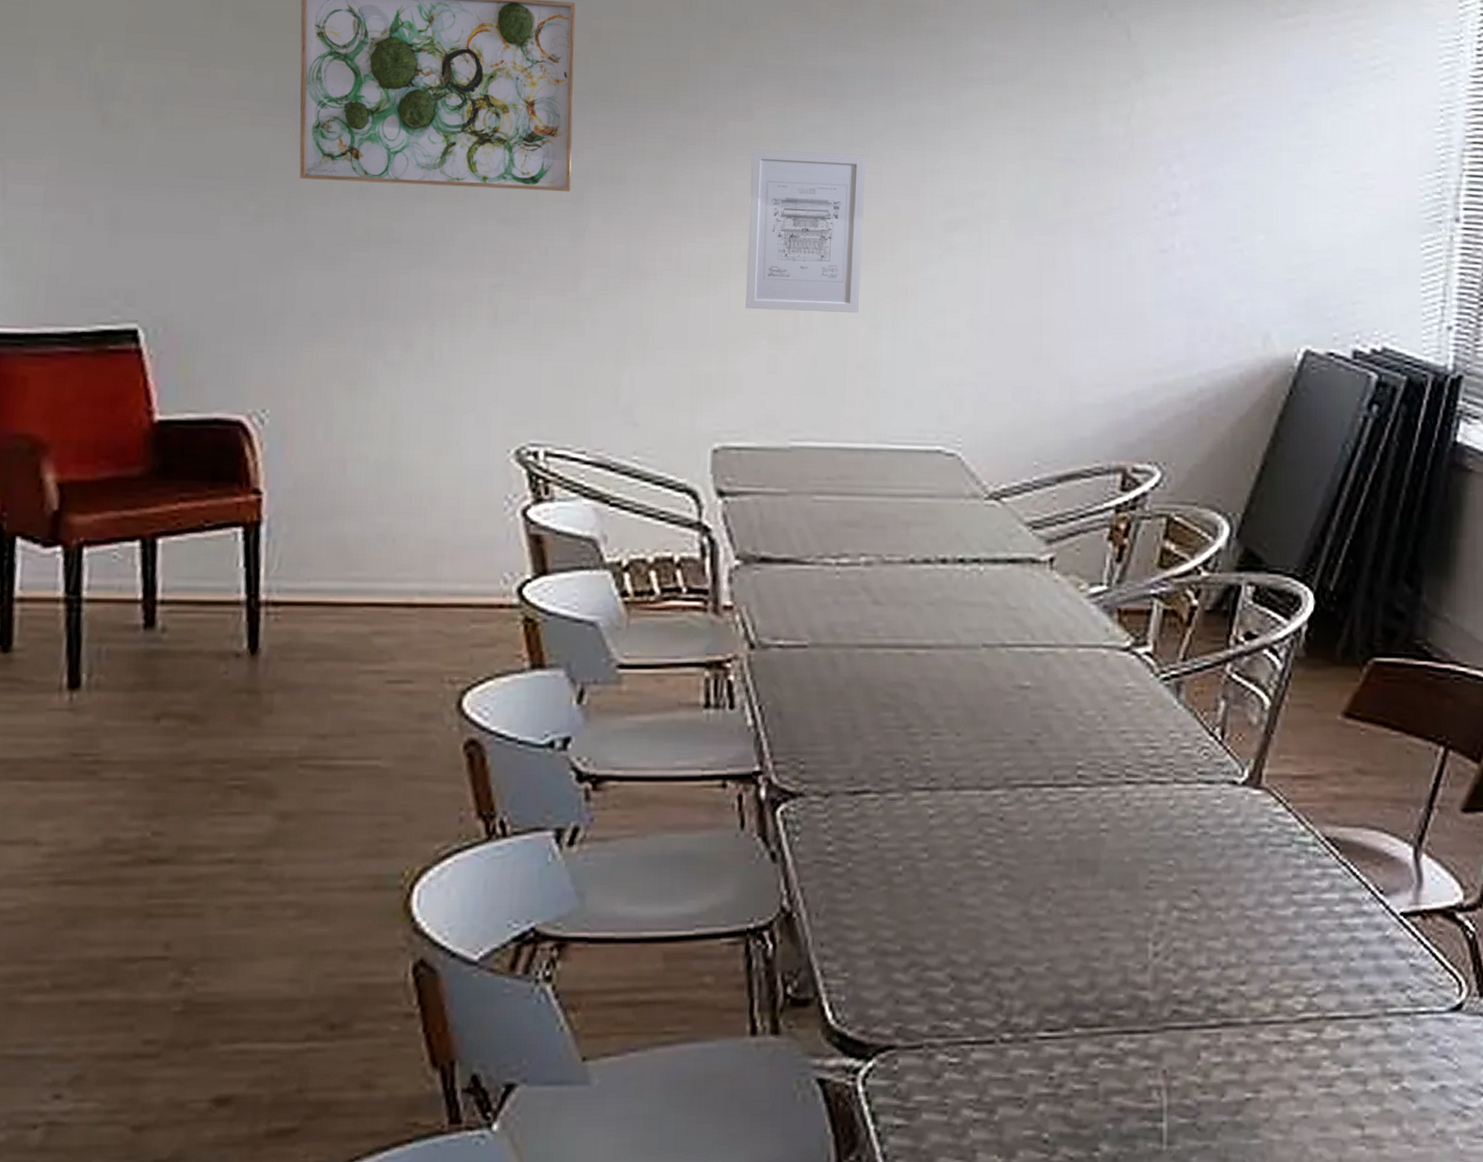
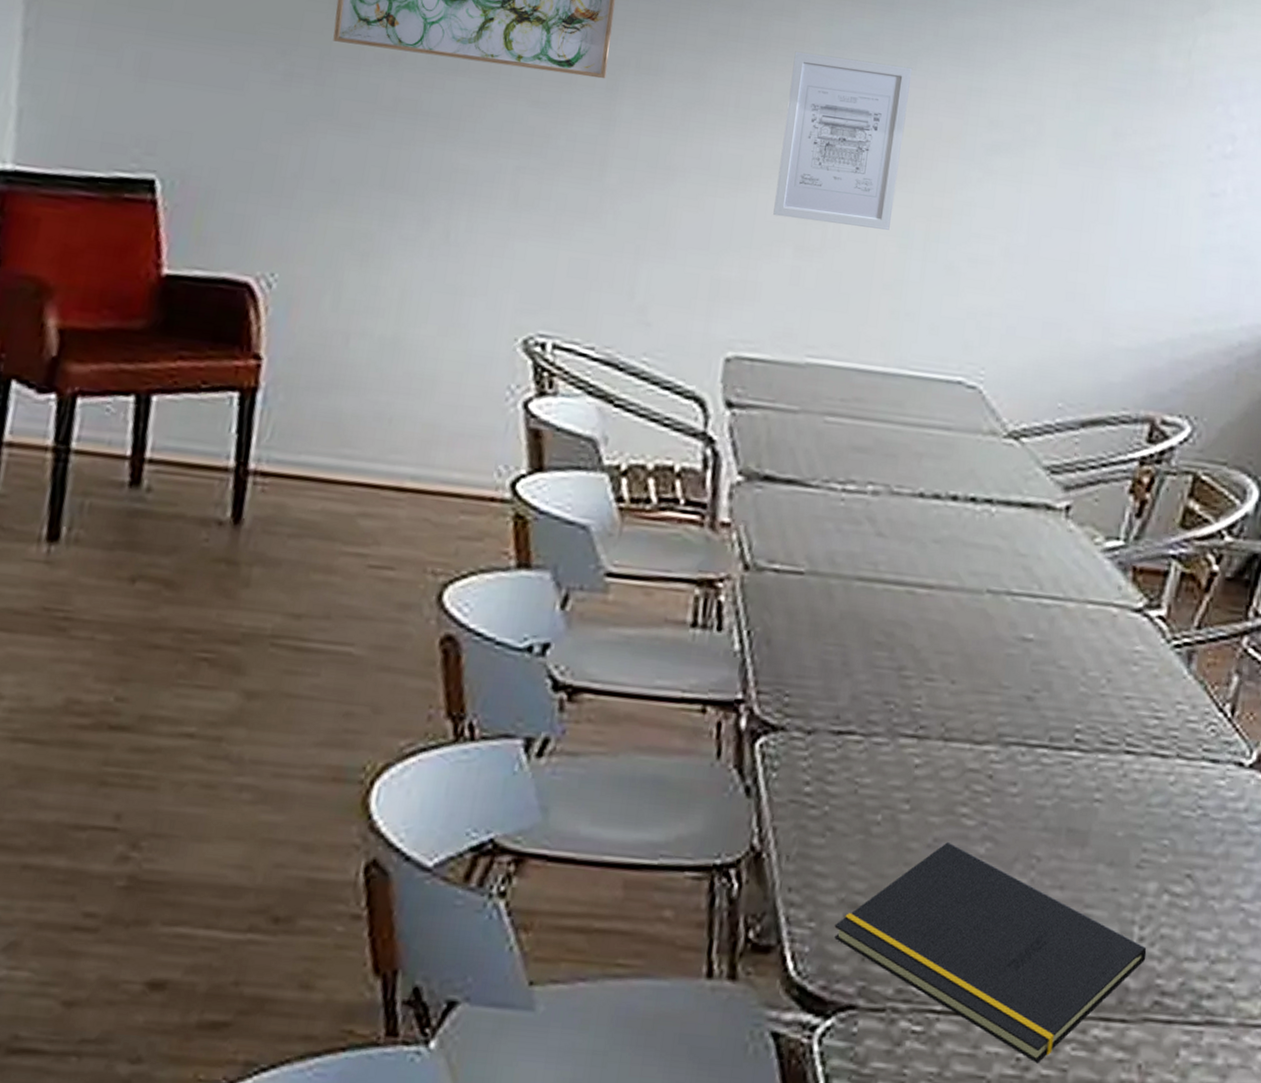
notepad: none [867,884,1162,1080] -> present [834,842,1147,1064]

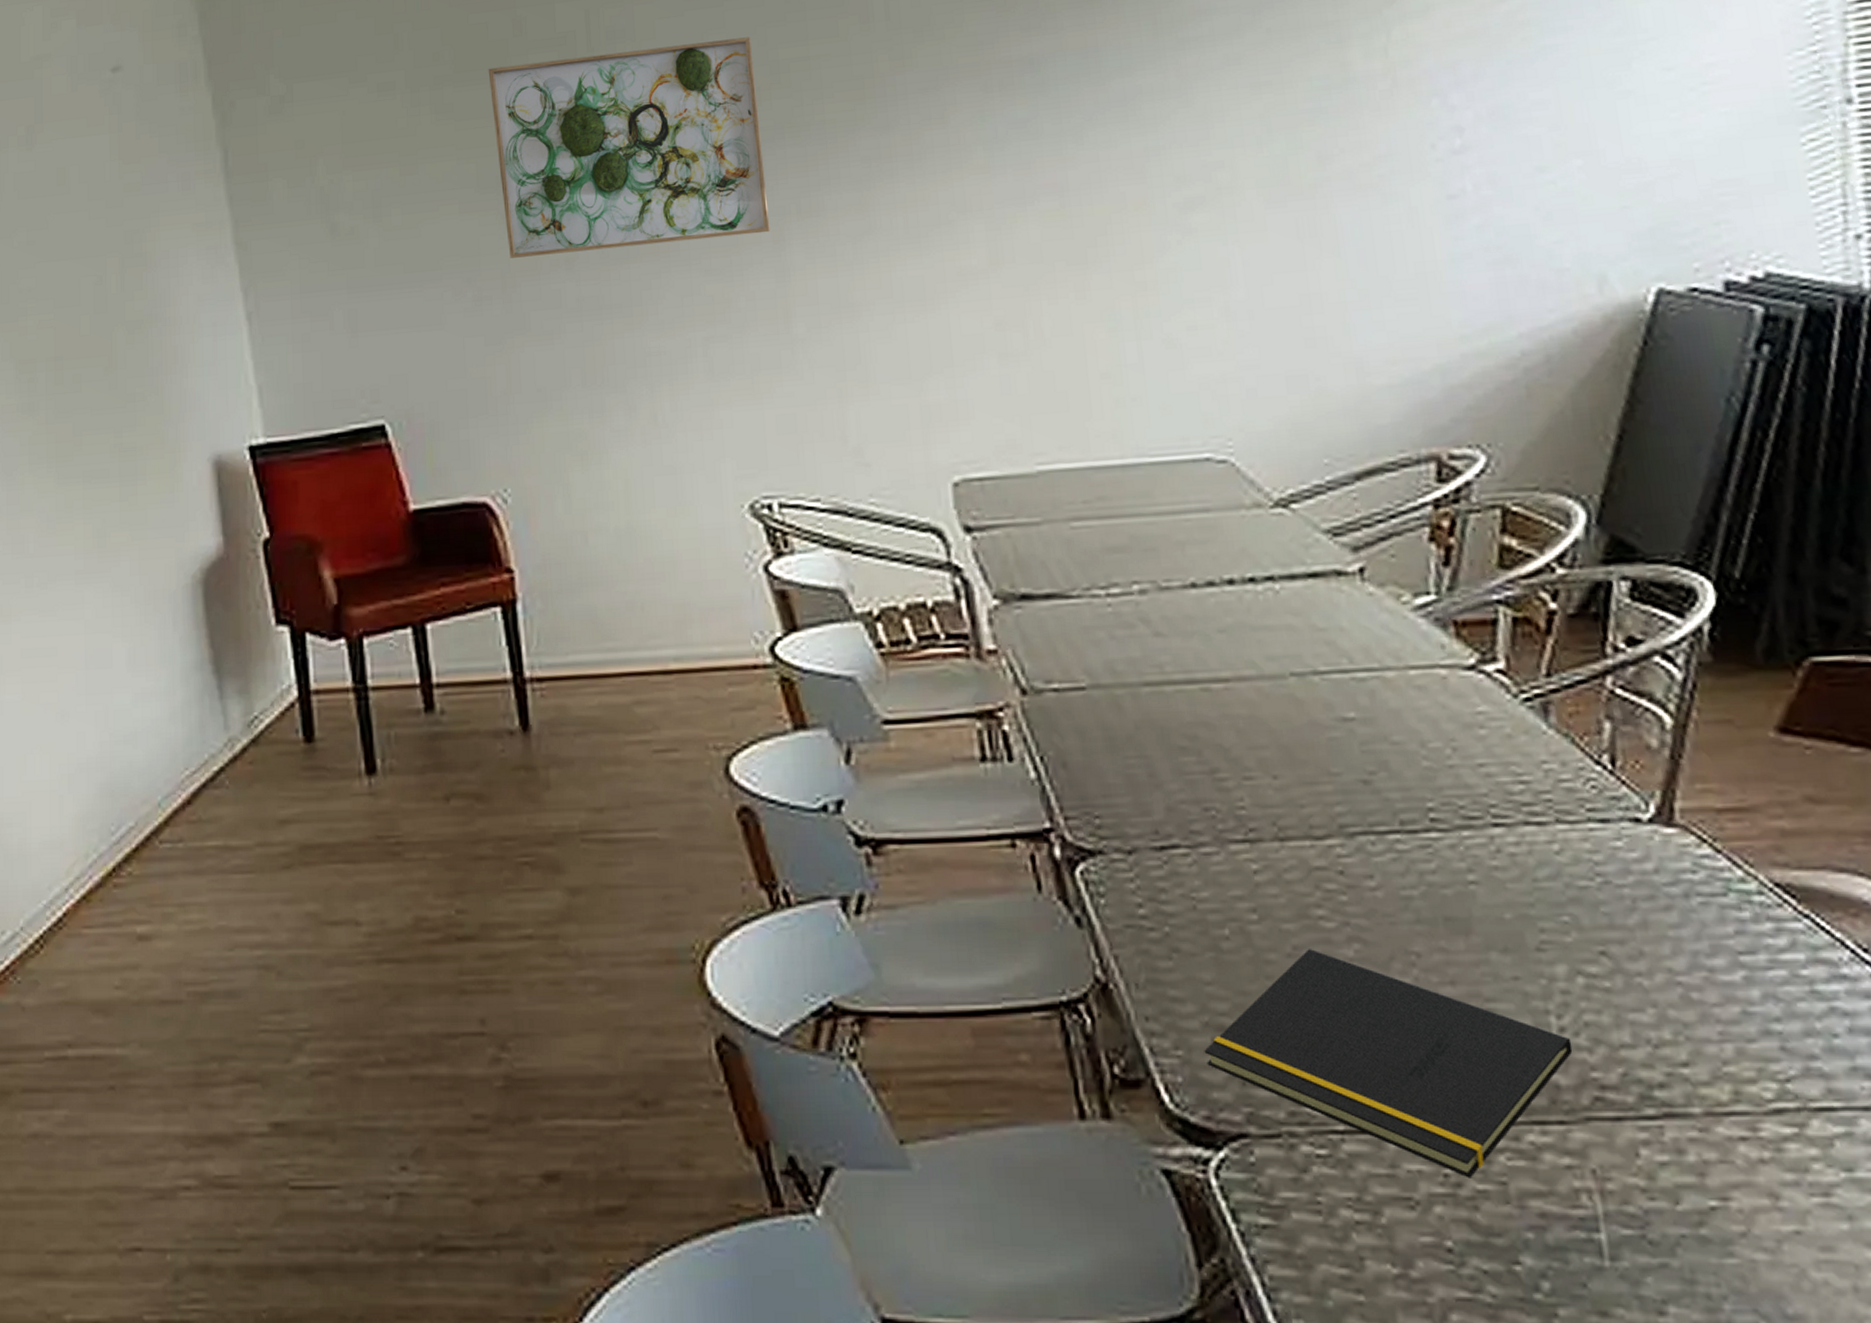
wall art: present [773,51,913,230] -> none [952,143,1094,329]

